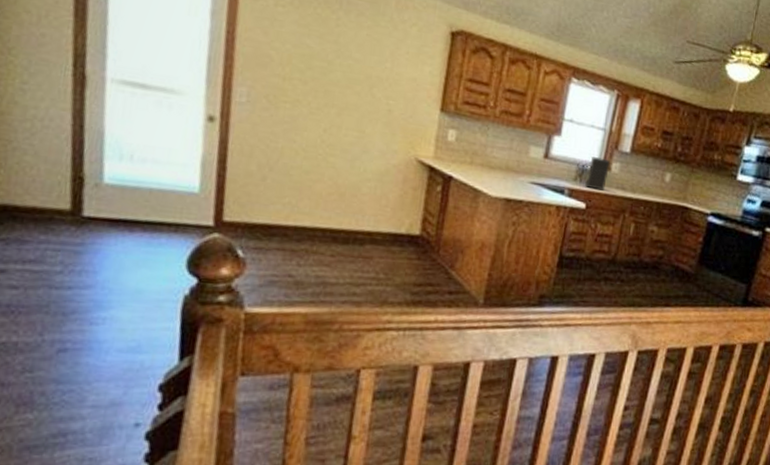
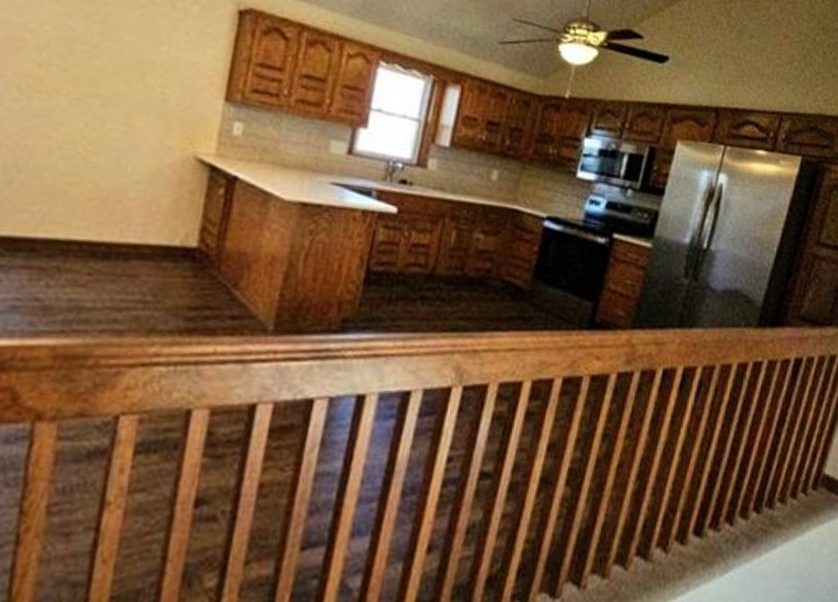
coffee maker: present [585,156,611,191] -> none [396,151,427,192]

